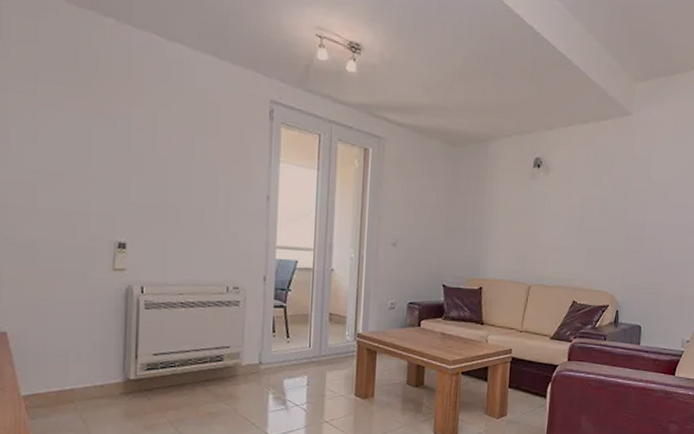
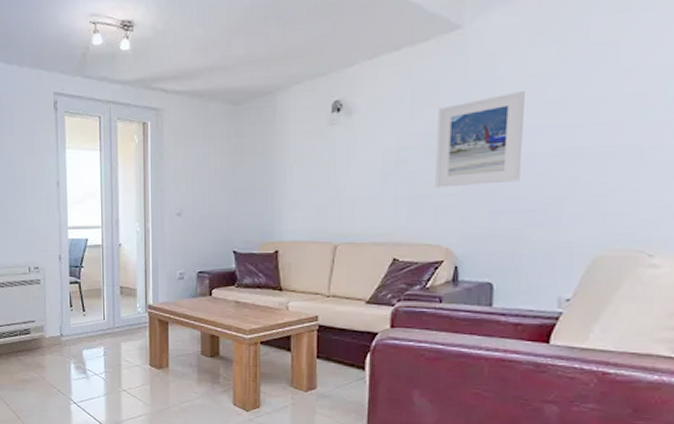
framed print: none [606,173,669,245] -> present [435,91,525,188]

